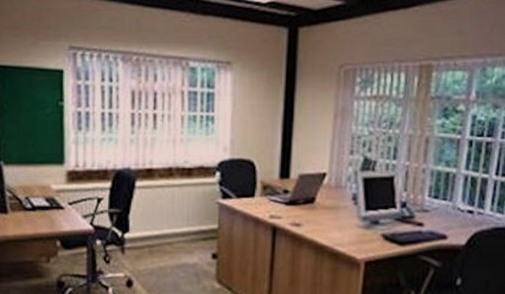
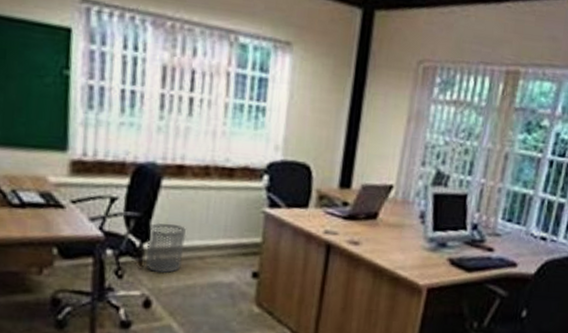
waste bin: none [127,216,157,258] -> present [146,222,187,274]

